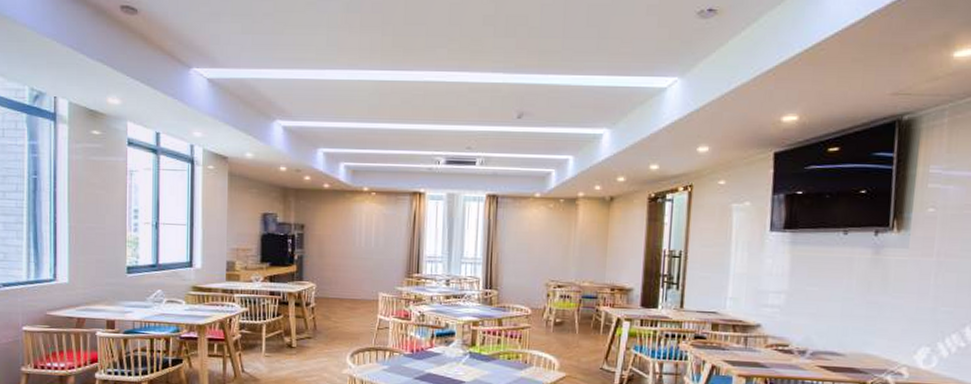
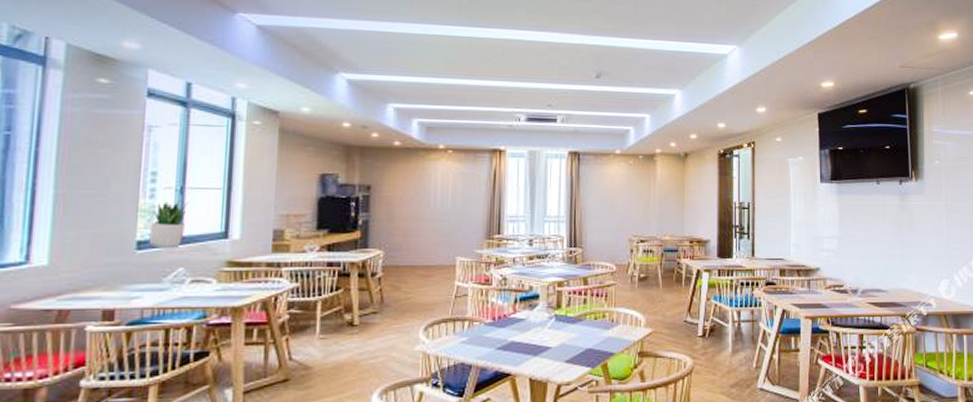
planter: none [135,233,162,274] -> present [148,200,188,249]

